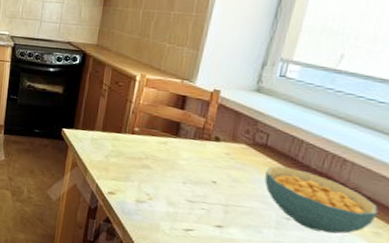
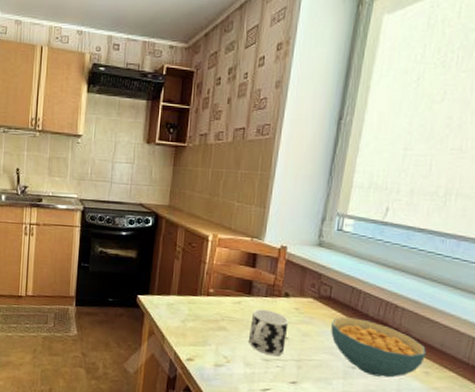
cup: none [173,150,218,199] -> present [249,309,289,356]

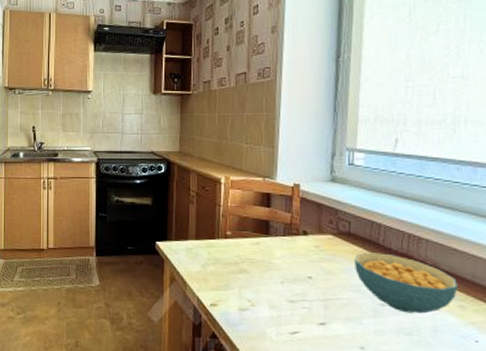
cup: present [249,309,289,356] -> none [271,249,310,297]

